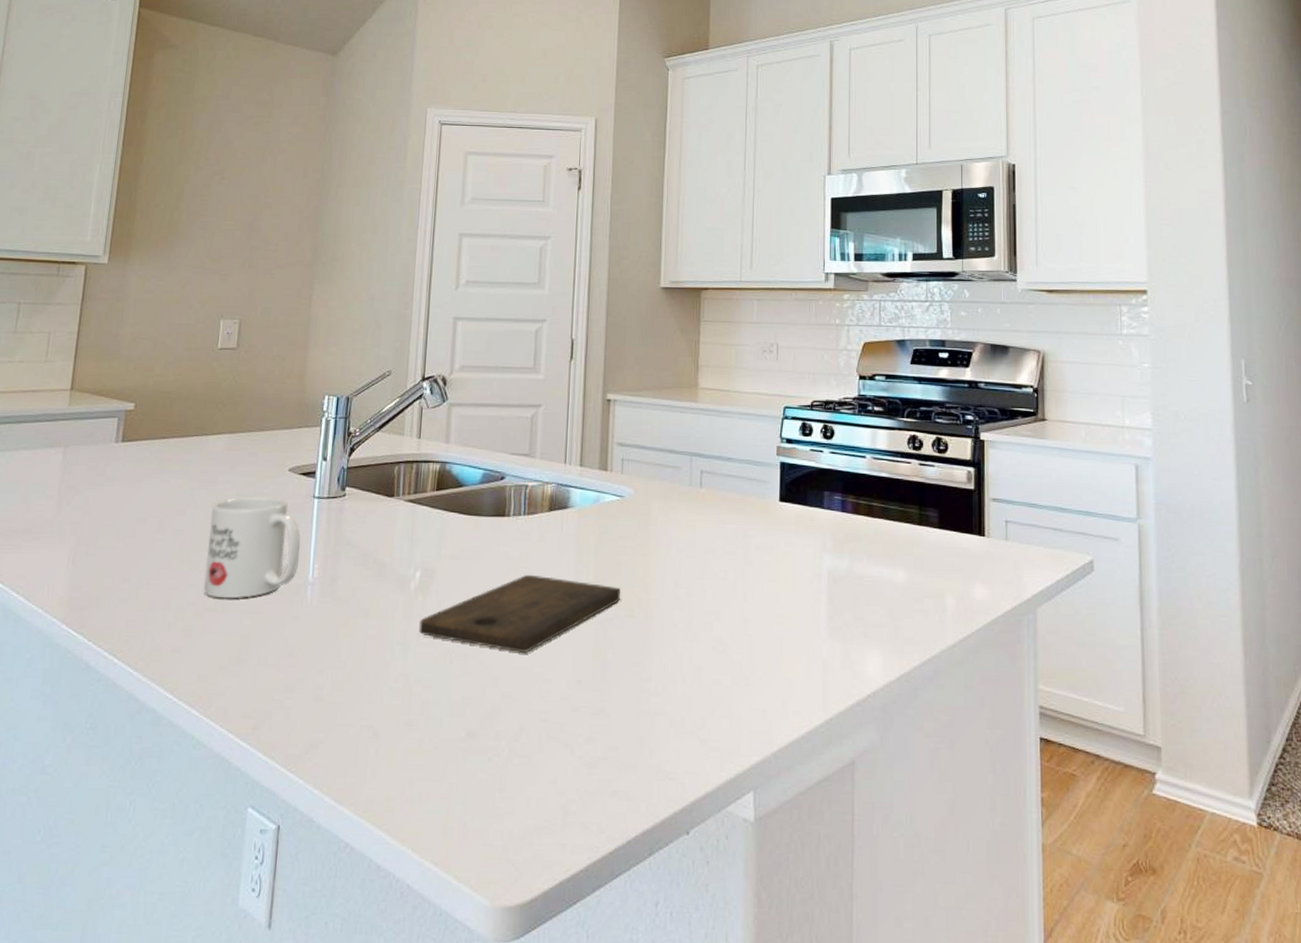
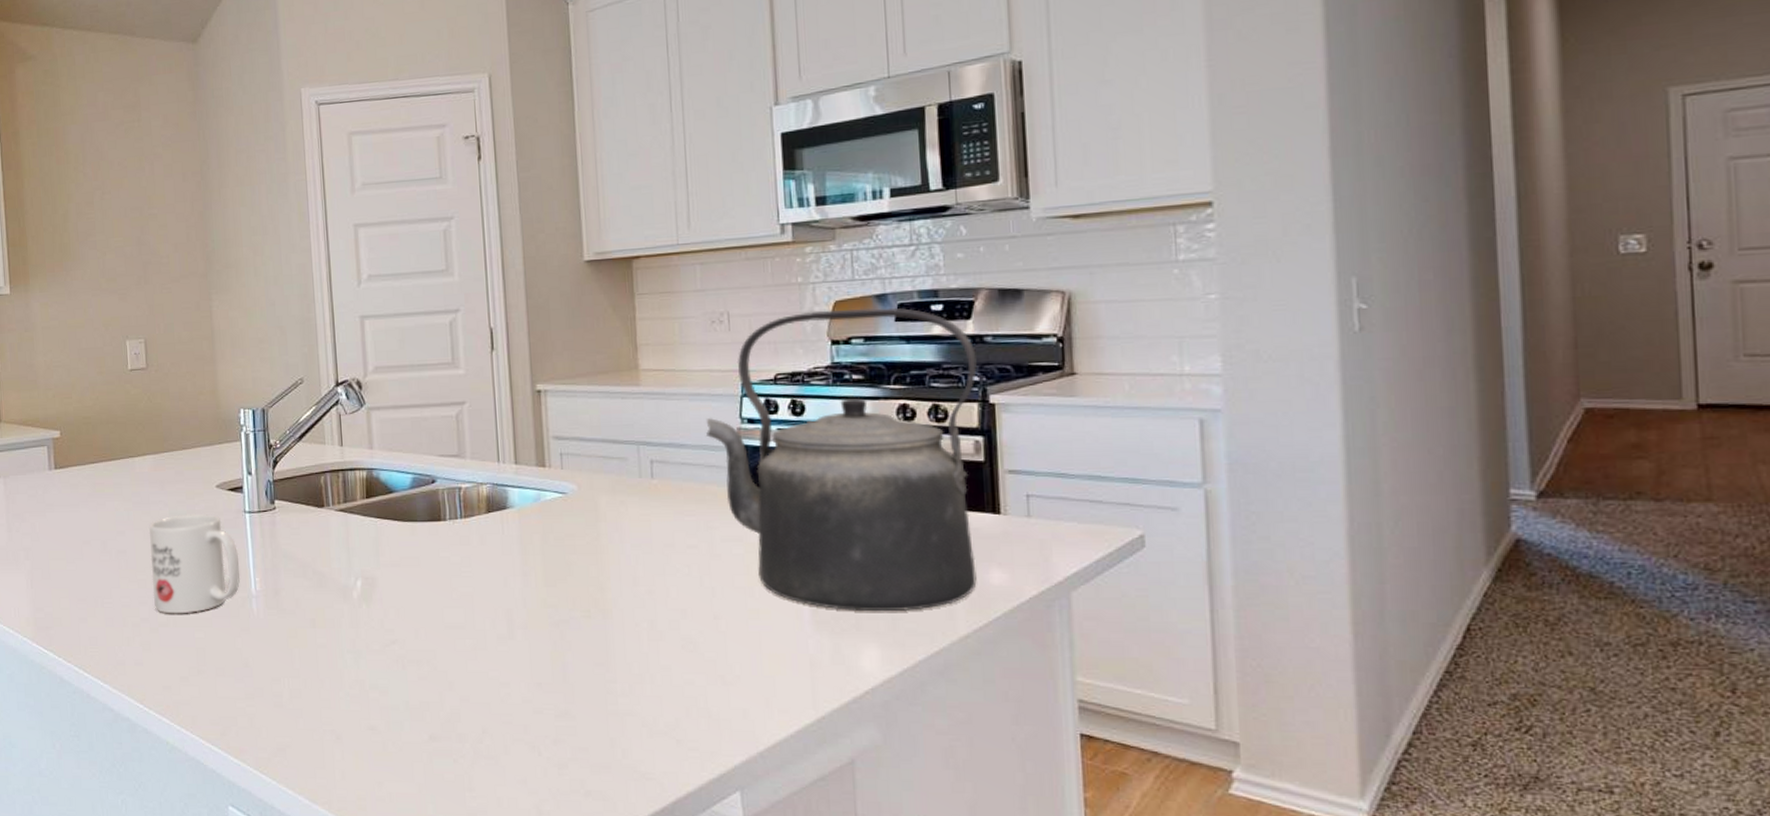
cutting board: present [419,574,620,654] -> none [367,578,574,658]
kettle: none [751,349,972,621] -> present [705,308,977,612]

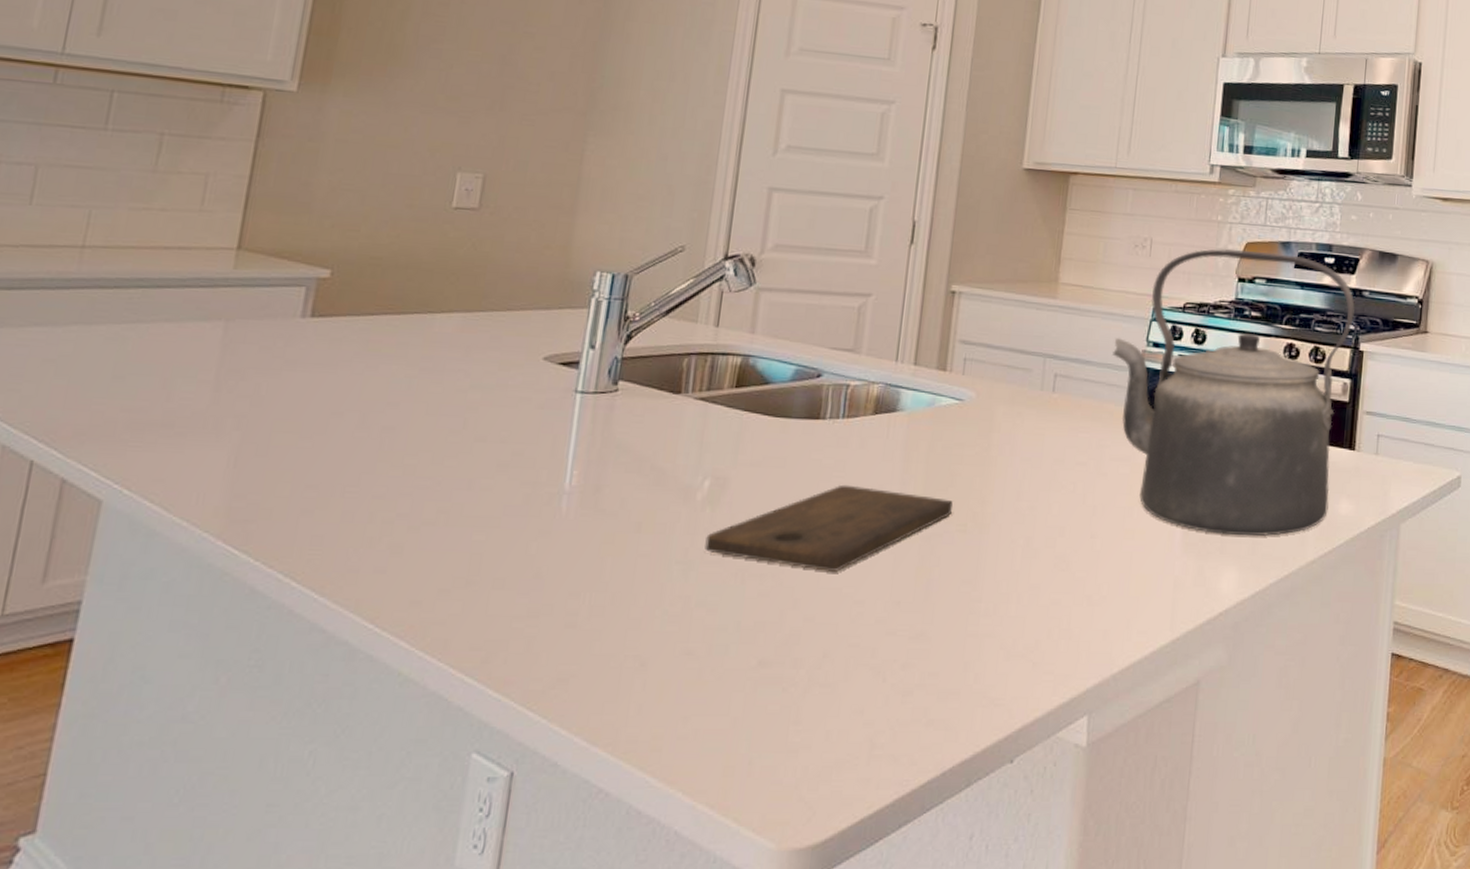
mug: present [148,513,241,614] -> none [420,388,557,510]
cutting board: none [367,578,574,658] -> present [705,484,953,573]

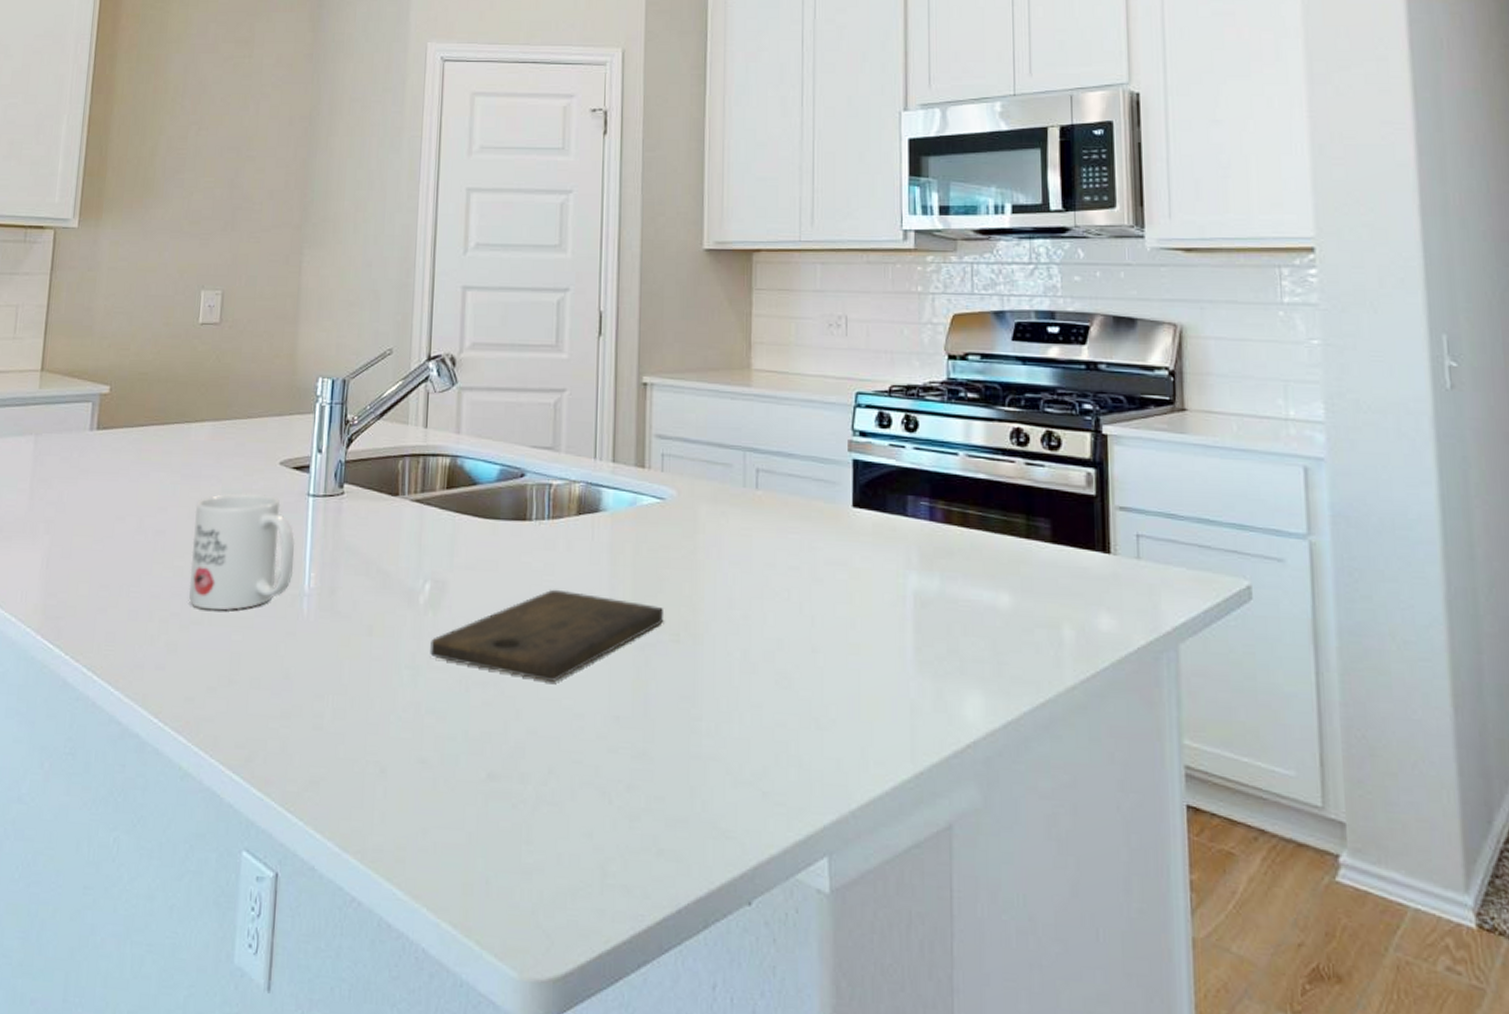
mug: none [420,388,557,510] -> present [188,492,295,610]
kettle: present [1113,248,1355,536] -> none [816,322,1091,655]

